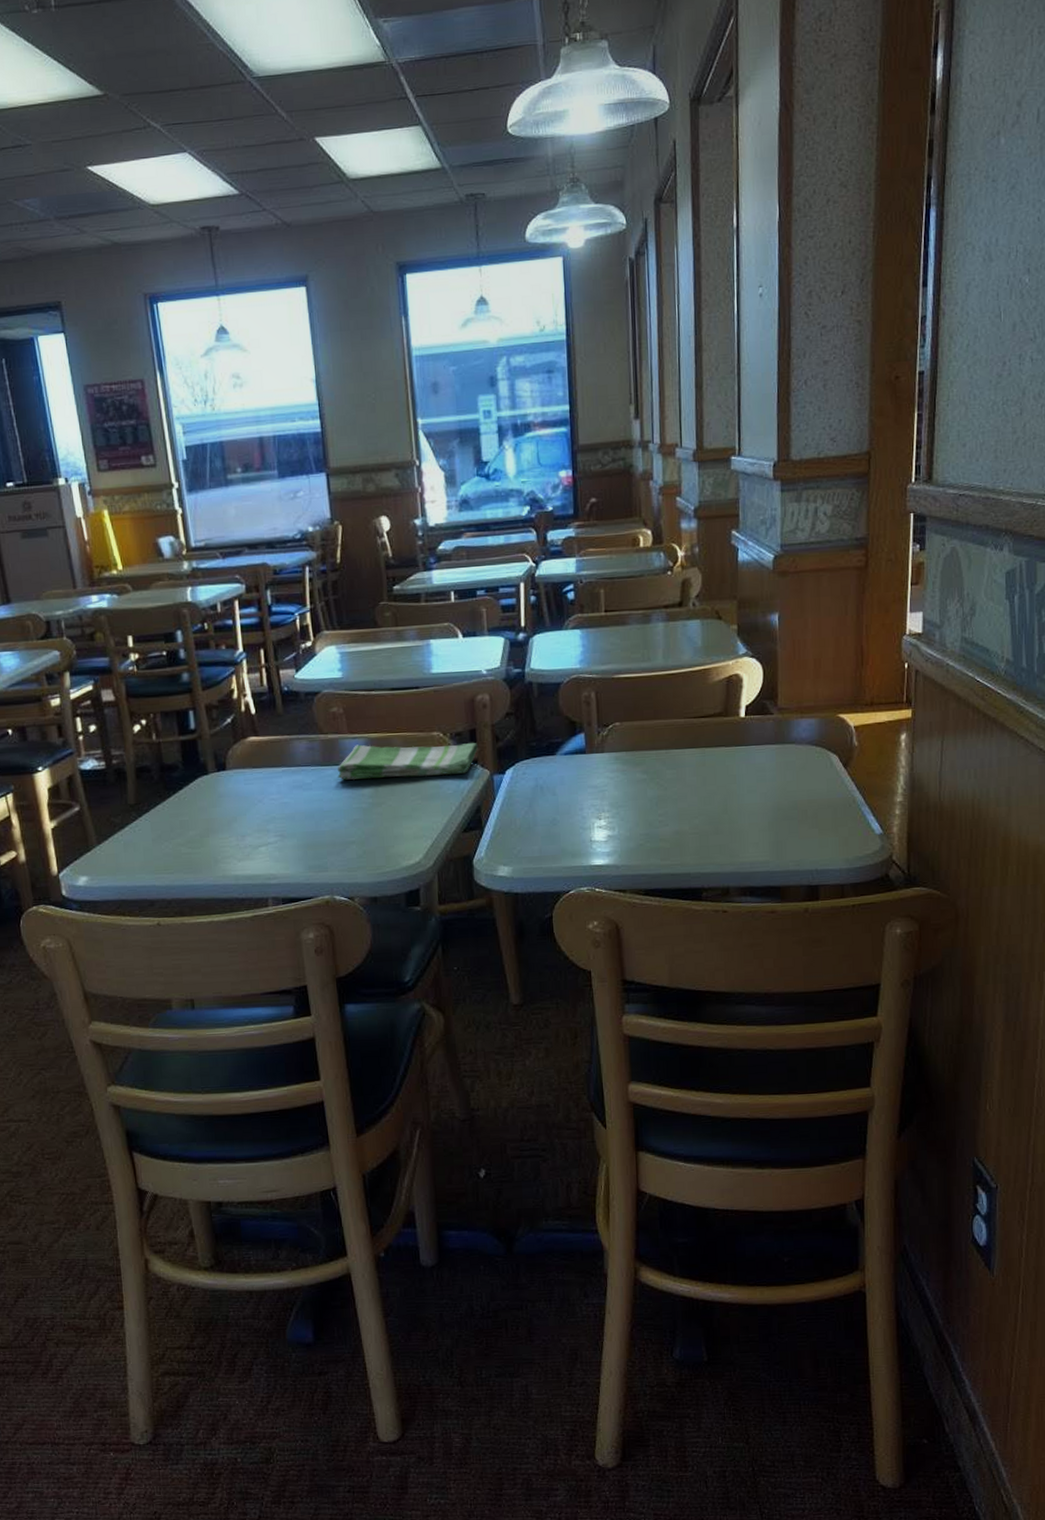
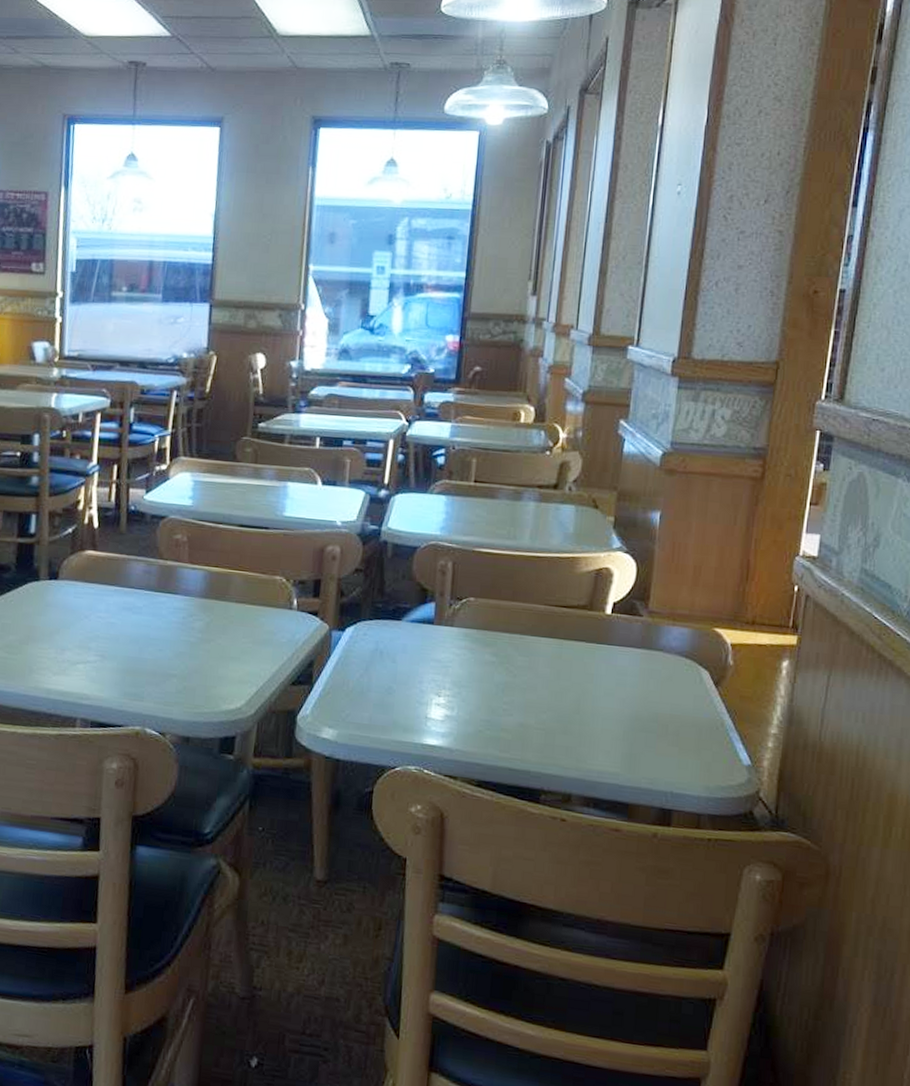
dish towel: present [337,743,478,780] -> none [170,576,321,624]

